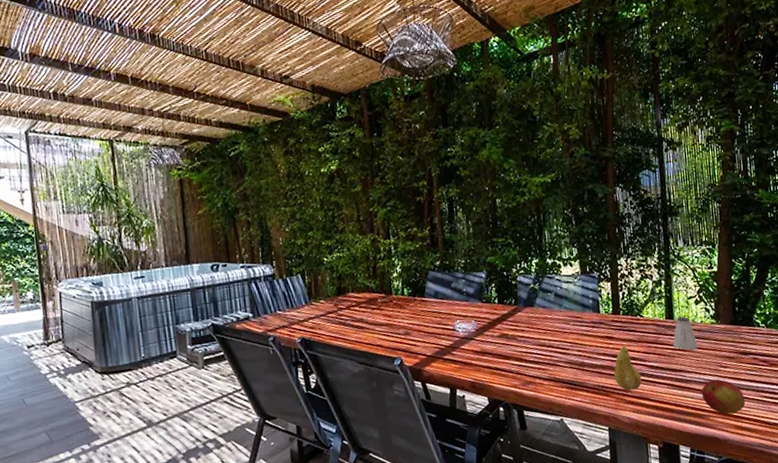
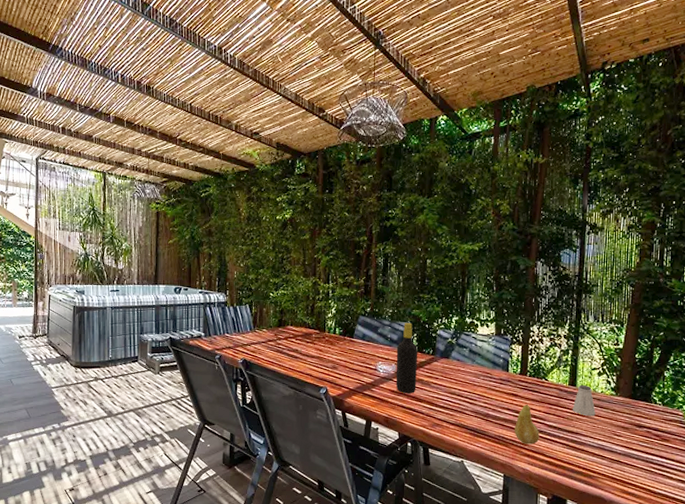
bottle: none [474,272,502,352] -> present [395,323,418,393]
apple: present [701,379,746,415] -> none [593,445,634,479]

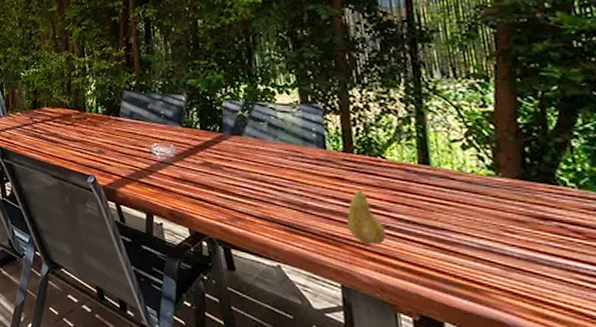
bottle: present [395,323,418,393] -> none [173,95,205,180]
saltshaker: present [572,384,596,416] -> none [429,162,468,205]

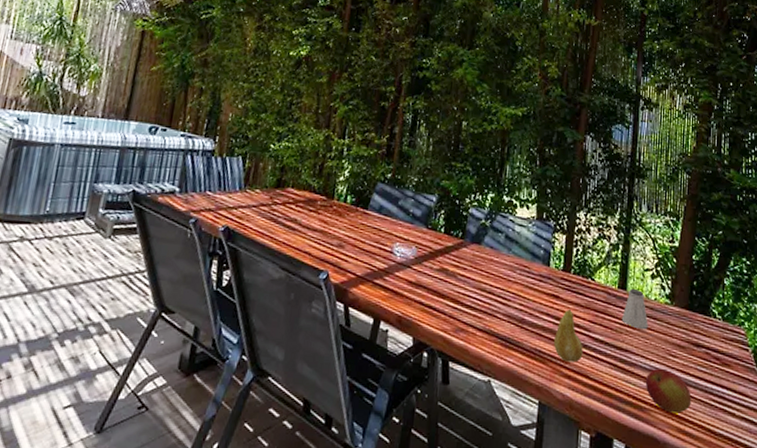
saltshaker: none [429,162,468,205] -> present [621,288,648,329]
apple: none [475,246,548,295] -> present [645,367,692,414]

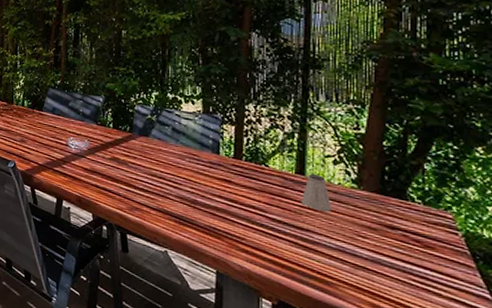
fruit: present [554,308,583,363] -> none [229,192,260,239]
apple: present [645,367,692,414] -> none [330,247,387,290]

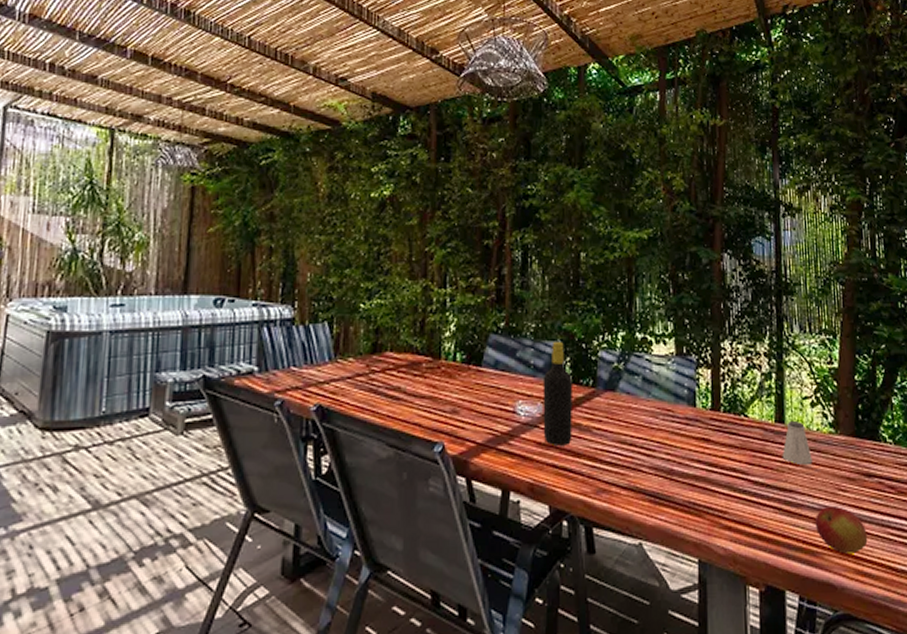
bottle: none [89,97,114,173] -> present [543,342,573,446]
apple: none [330,247,387,290] -> present [814,505,868,554]

